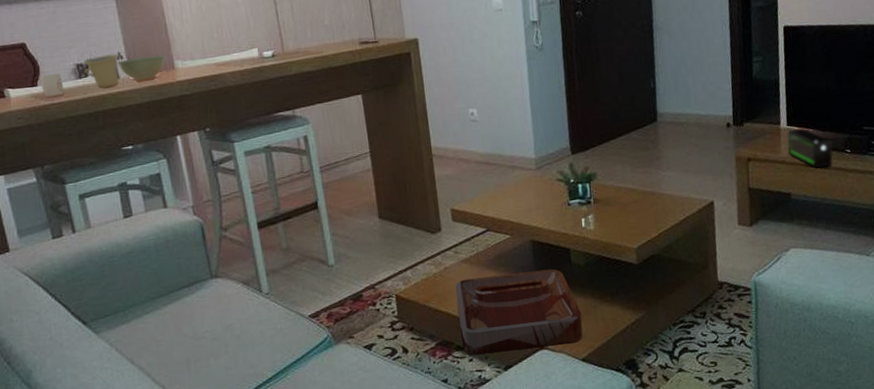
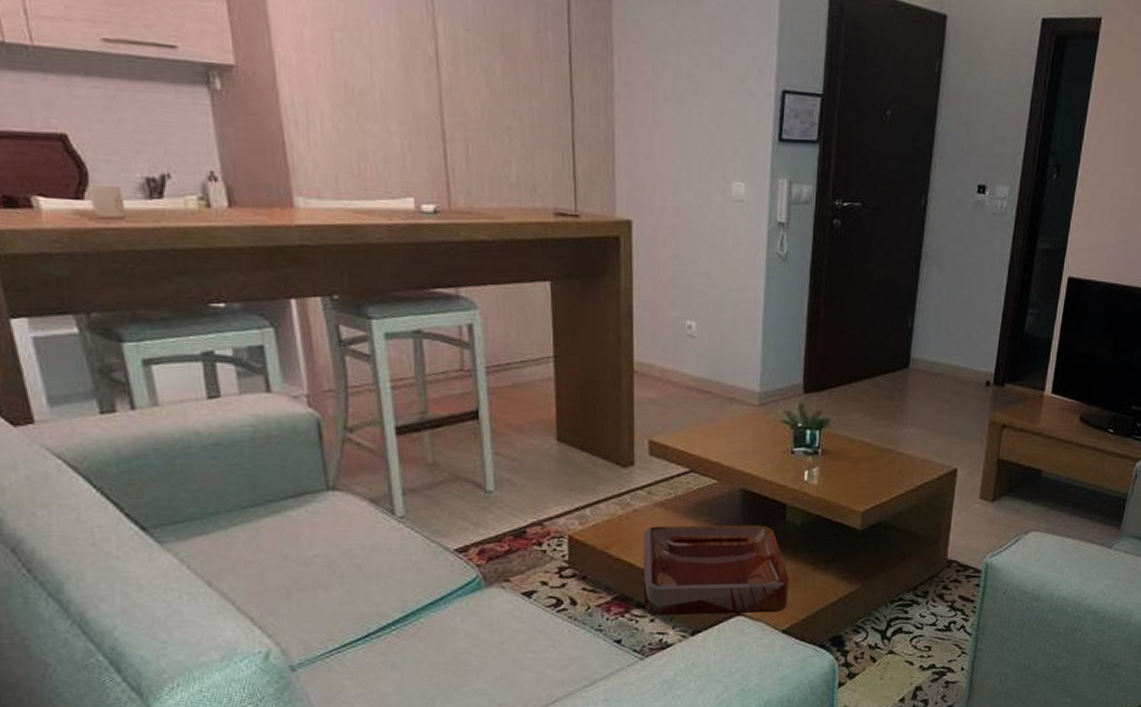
cup: present [83,54,119,89] -> none [156,171,210,219]
bowl: present [116,55,166,83] -> none [207,183,281,219]
speaker: present [787,128,833,169] -> none [1047,398,1096,447]

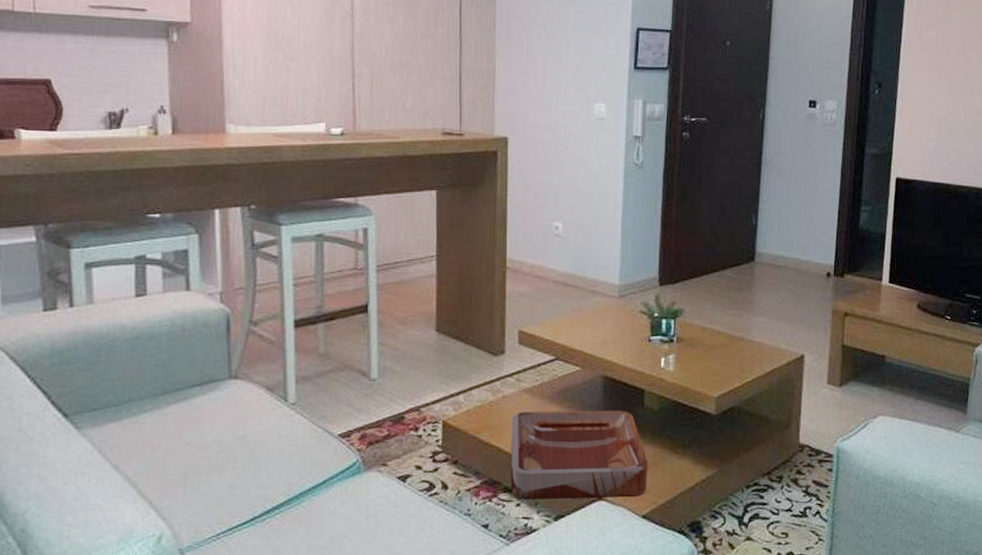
mug: present [89,184,126,220] -> none [61,118,89,147]

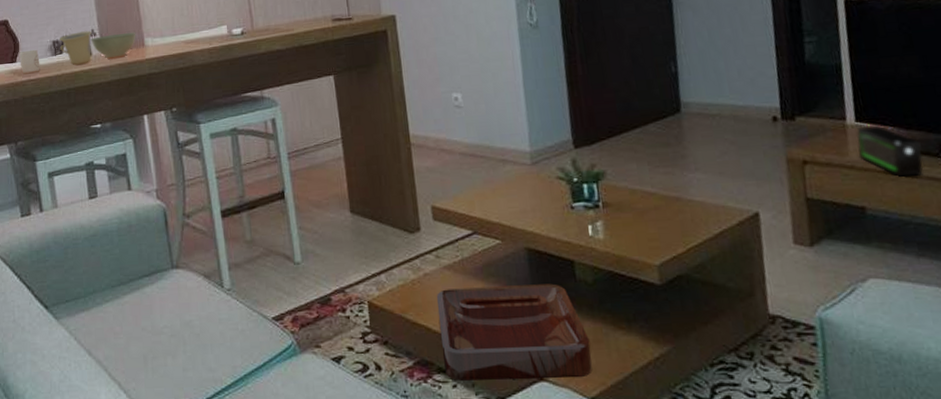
mug: none [61,118,89,147] -> present [19,49,40,75]
cup: none [117,106,160,145] -> present [59,31,92,66]
bowl: none [157,115,217,143] -> present [90,32,136,60]
speaker: none [887,287,933,333] -> present [856,125,924,178]

